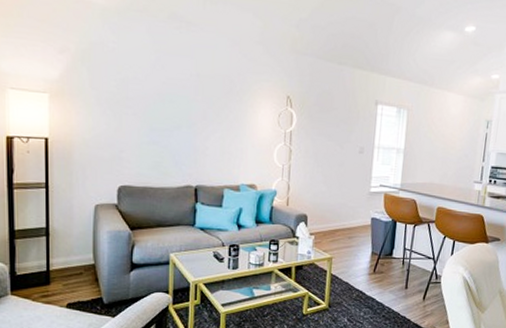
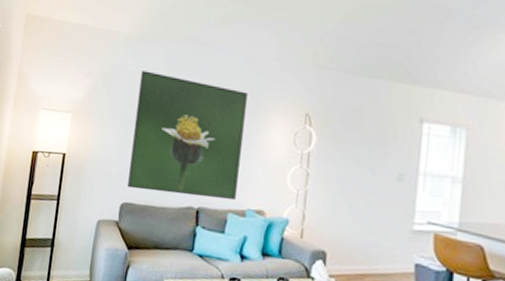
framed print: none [123,48,235,178] -> present [128,71,247,201]

